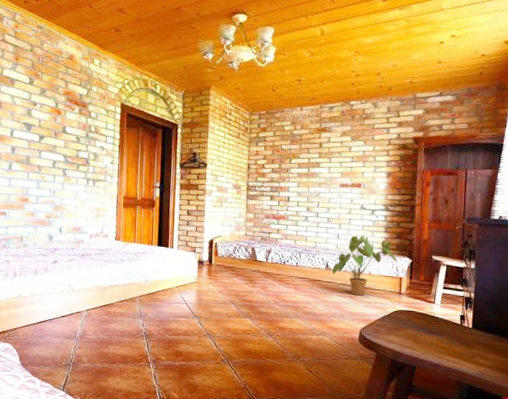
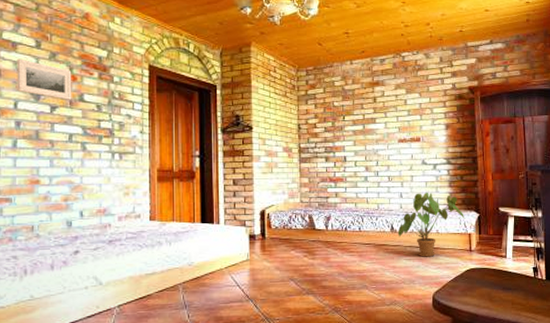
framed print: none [13,93,57,131] -> present [17,58,72,100]

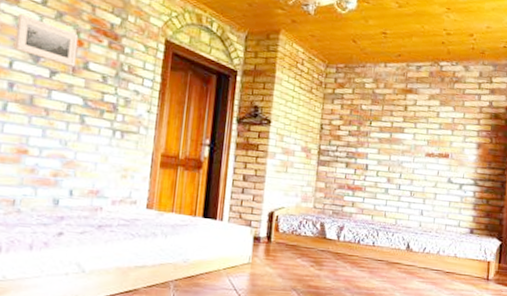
house plant: present [397,192,464,257] -> none [413,212,486,282]

